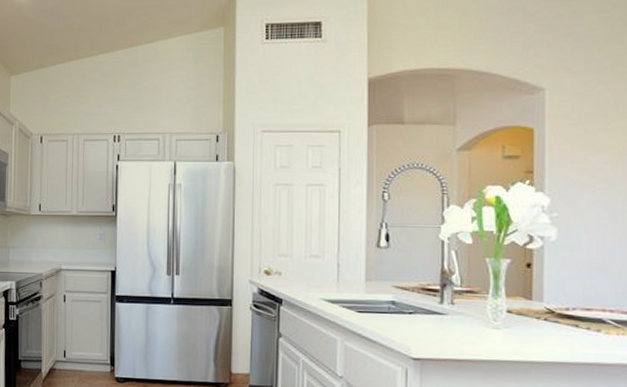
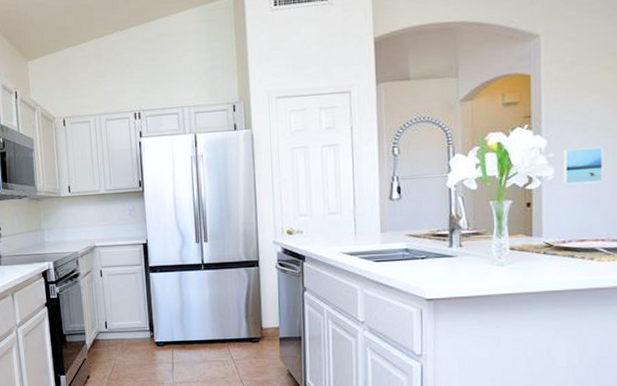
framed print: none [567,210,612,248] -> present [563,147,603,185]

